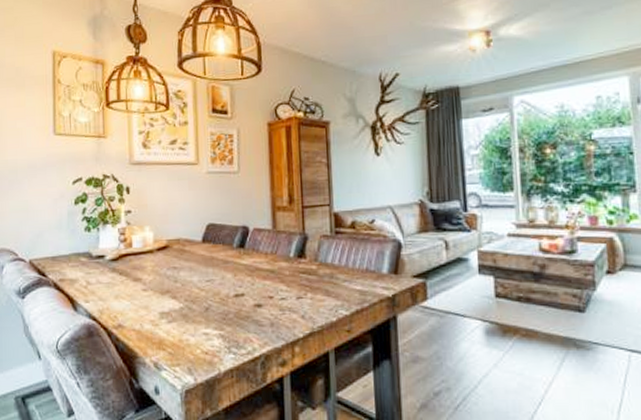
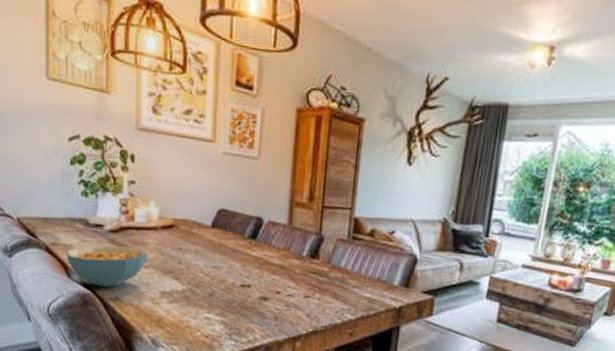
cereal bowl: none [72,272,146,316] -> present [66,245,148,288]

